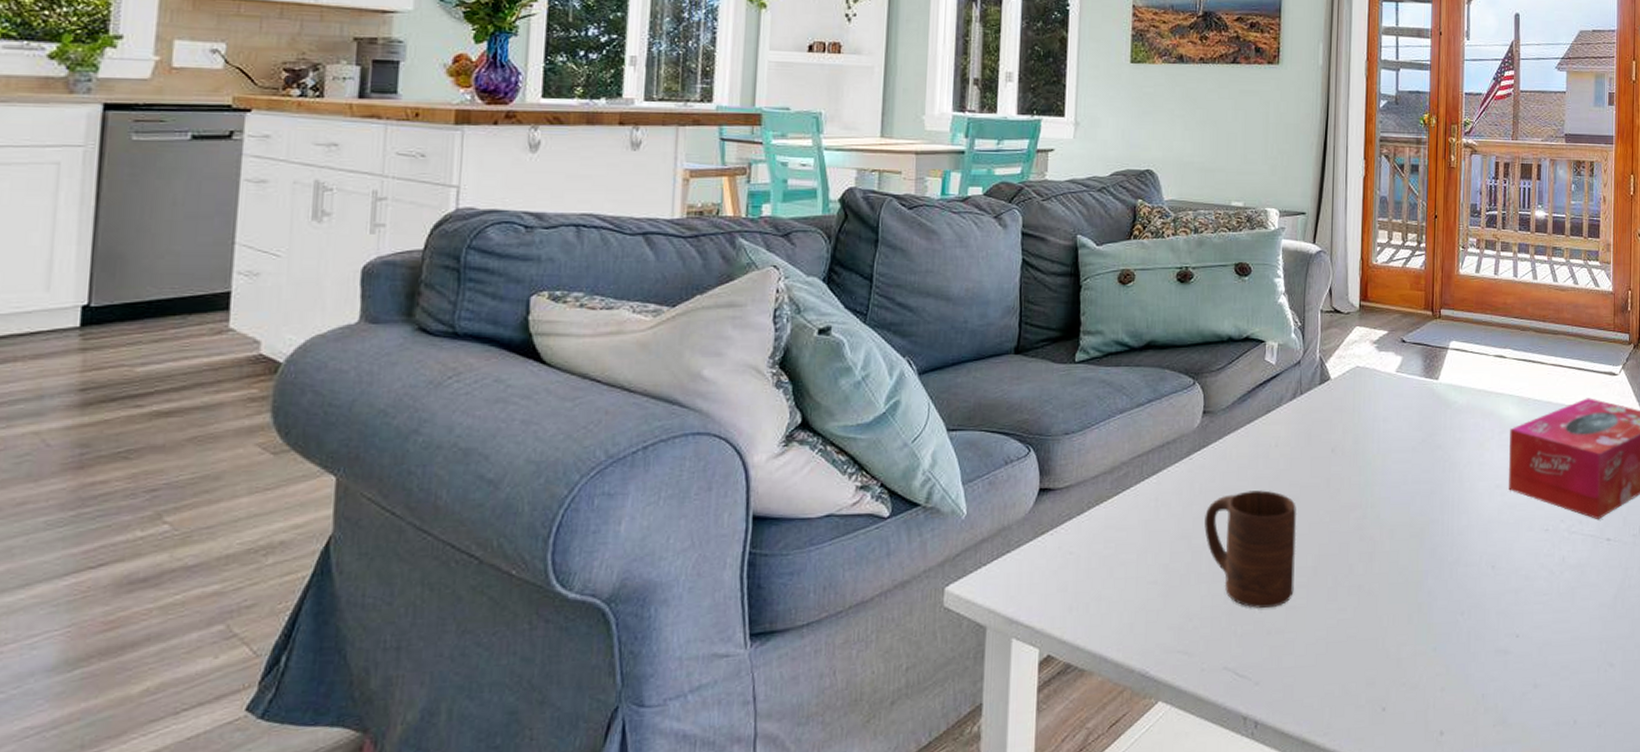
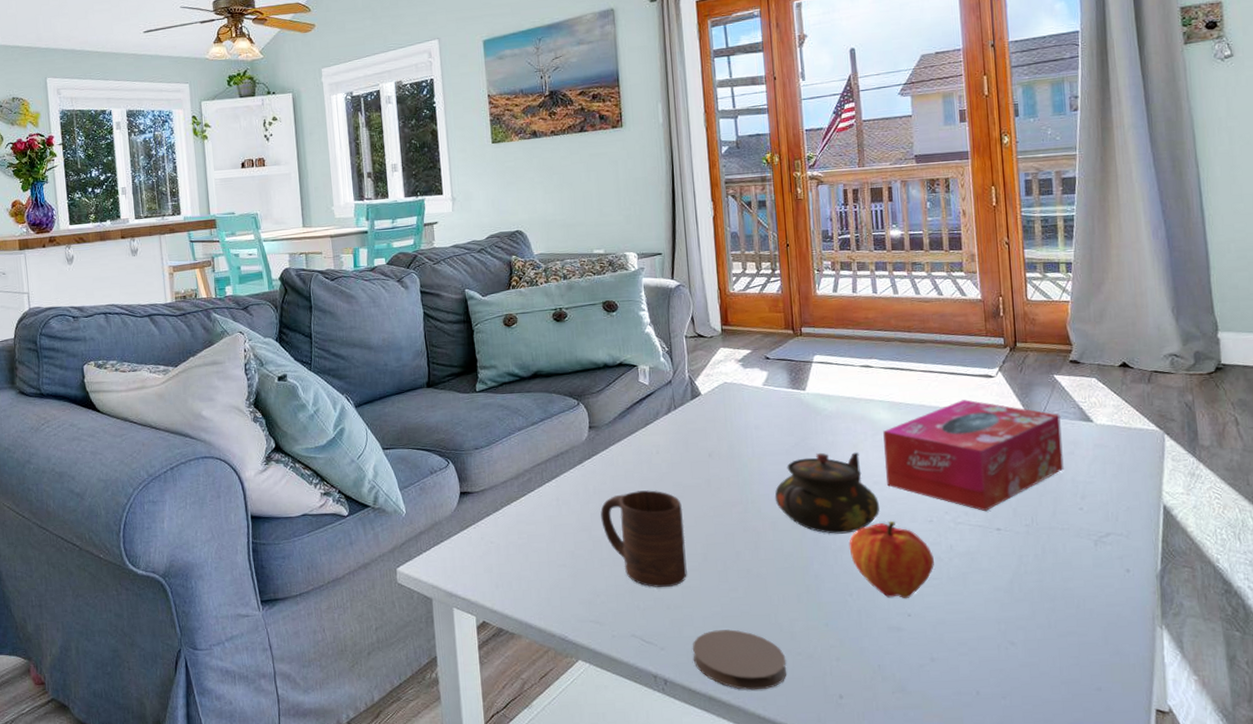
coaster: none [1289,657,1389,731] -> present [692,629,787,691]
teapot: none [1395,450,1499,544] -> present [774,452,879,534]
fruit: none [1465,529,1546,618] -> present [849,520,934,599]

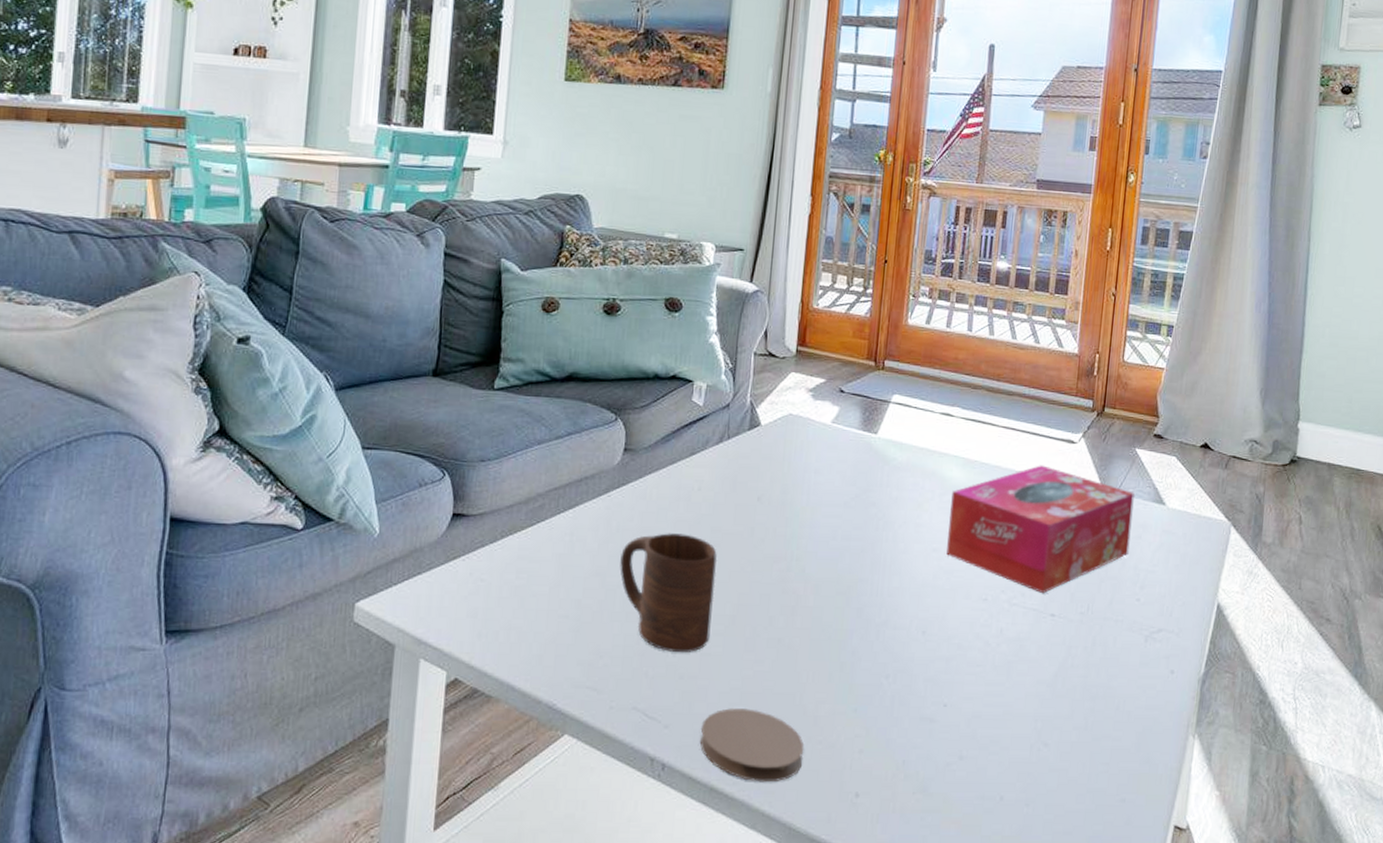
teapot: present [774,452,879,534] -> none [823,508,935,606]
fruit: present [849,520,934,599] -> none [894,595,981,687]

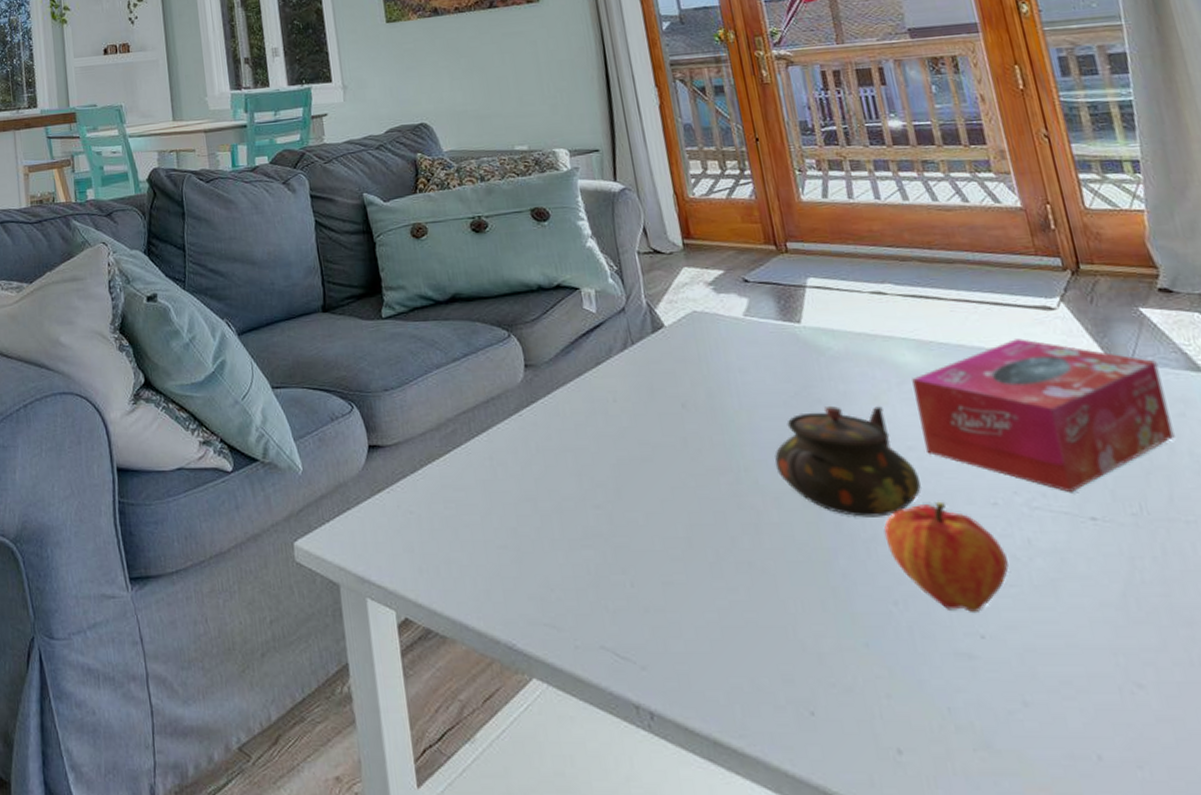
cup: present [620,533,718,652] -> none [547,450,668,582]
coaster: present [699,708,805,783] -> none [684,645,820,735]
teapot: none [823,508,935,606] -> present [774,405,921,517]
fruit: none [894,595,981,687] -> present [884,501,1009,614]

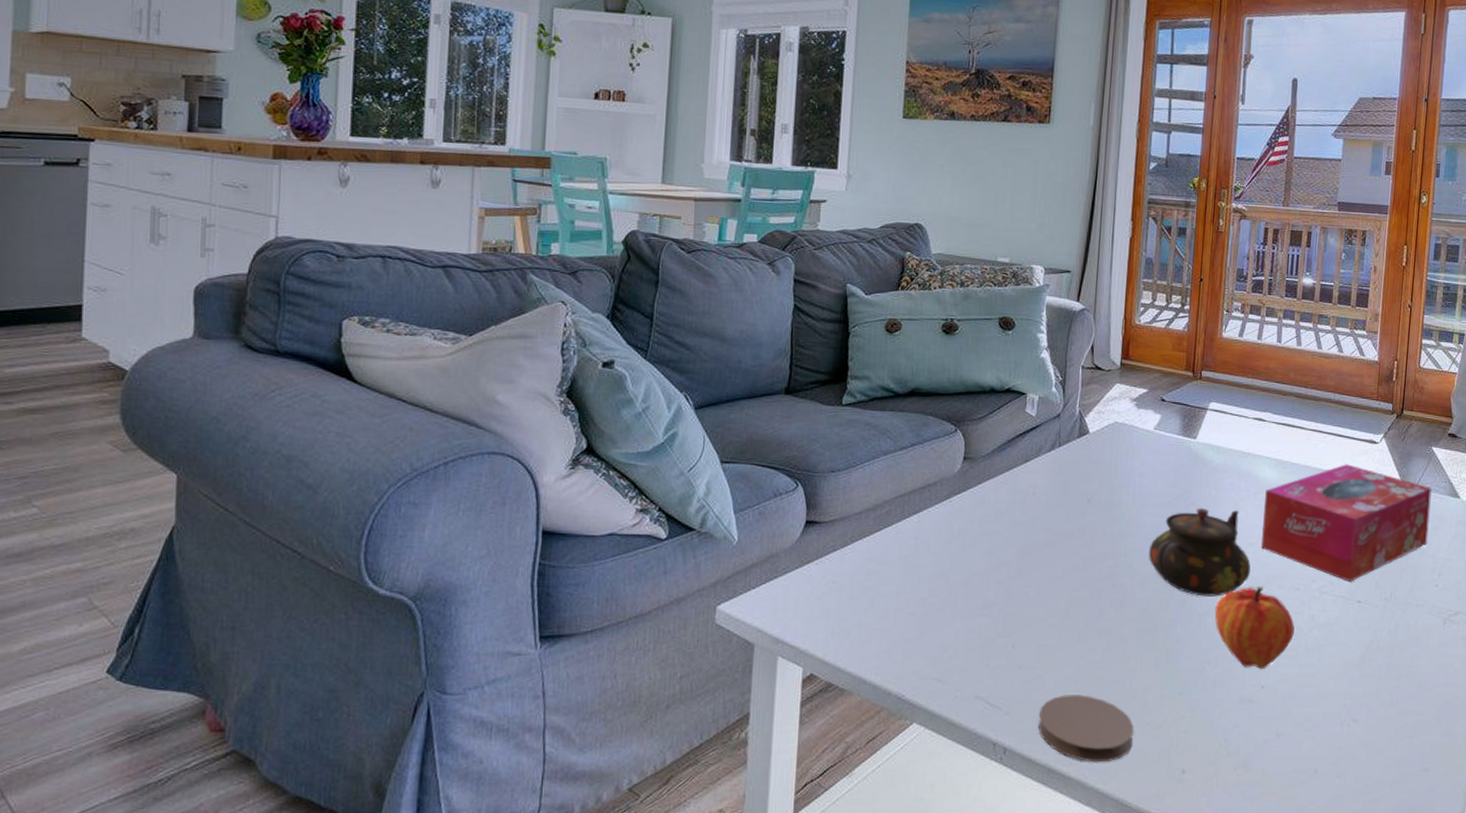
coaster: none [684,645,820,735] -> present [1037,695,1135,763]

